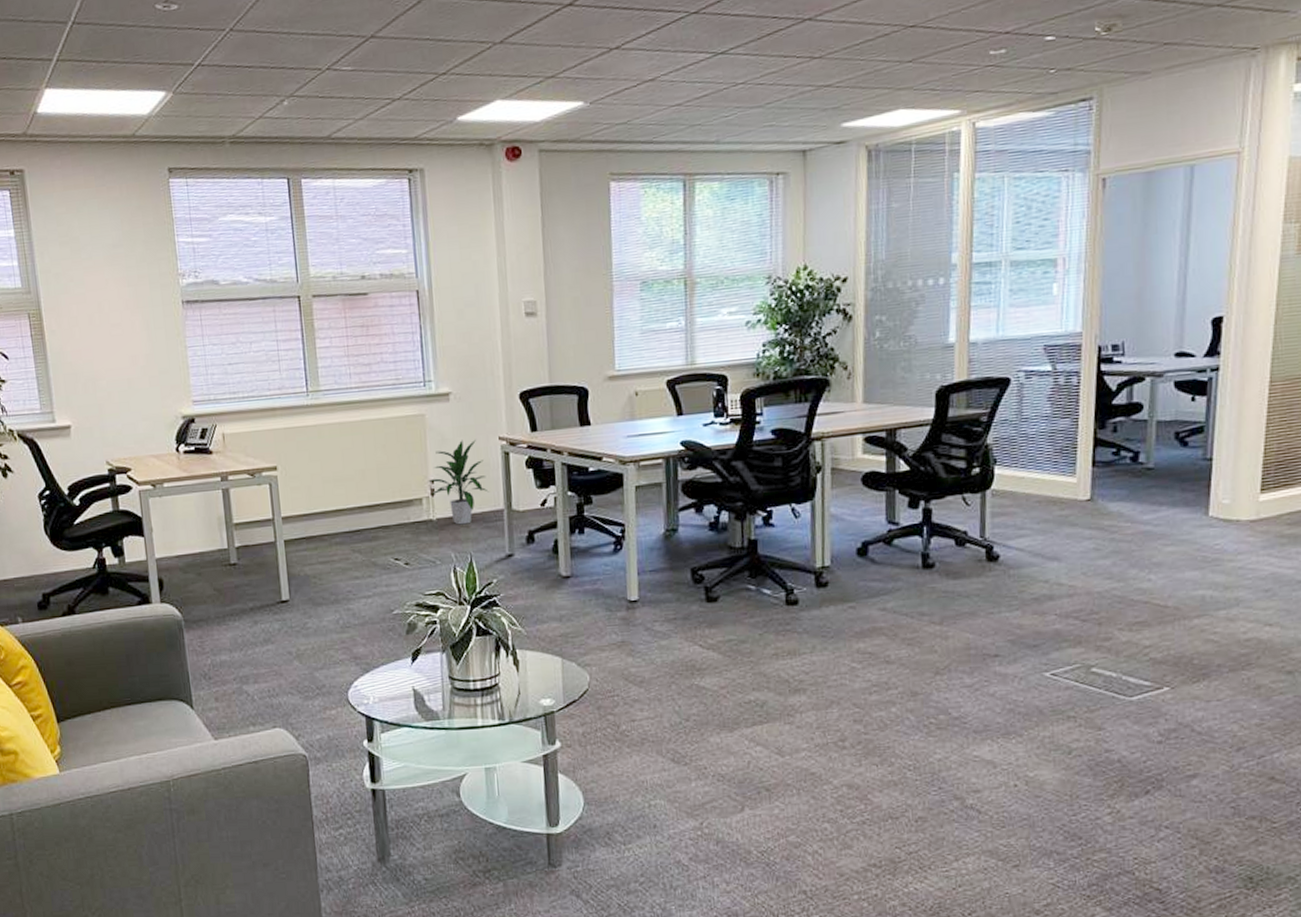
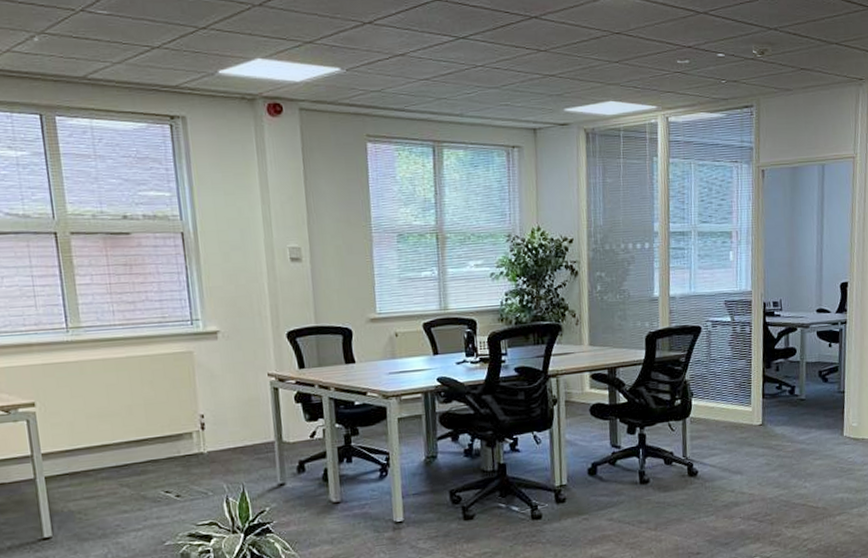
indoor plant: present [427,439,489,525] -> none [197,375,259,457]

